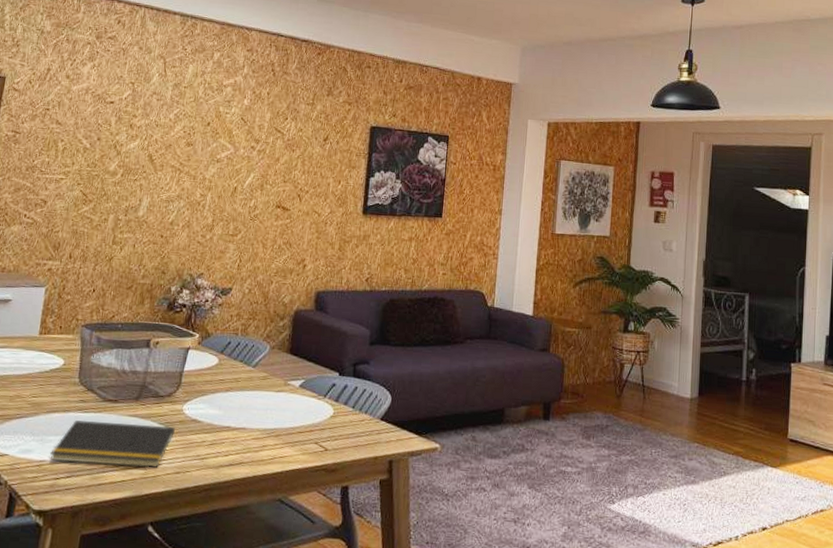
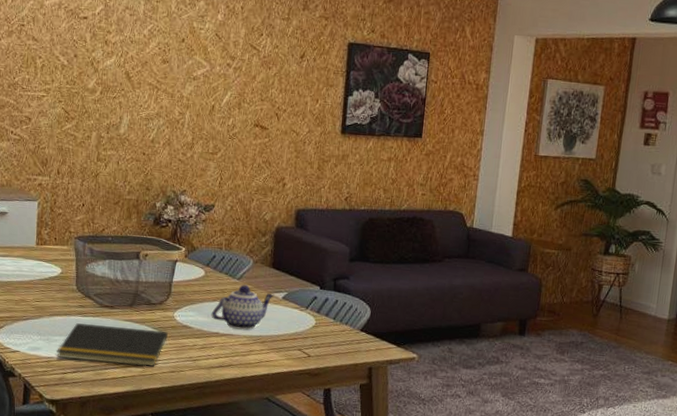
teapot: none [222,372,292,423] -> present [211,284,275,330]

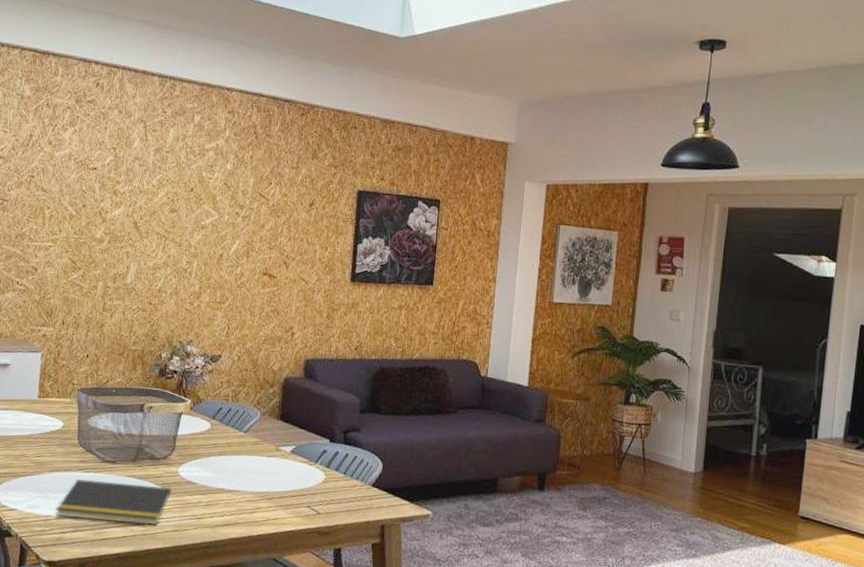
teapot: present [211,284,275,330] -> none [216,438,283,486]

